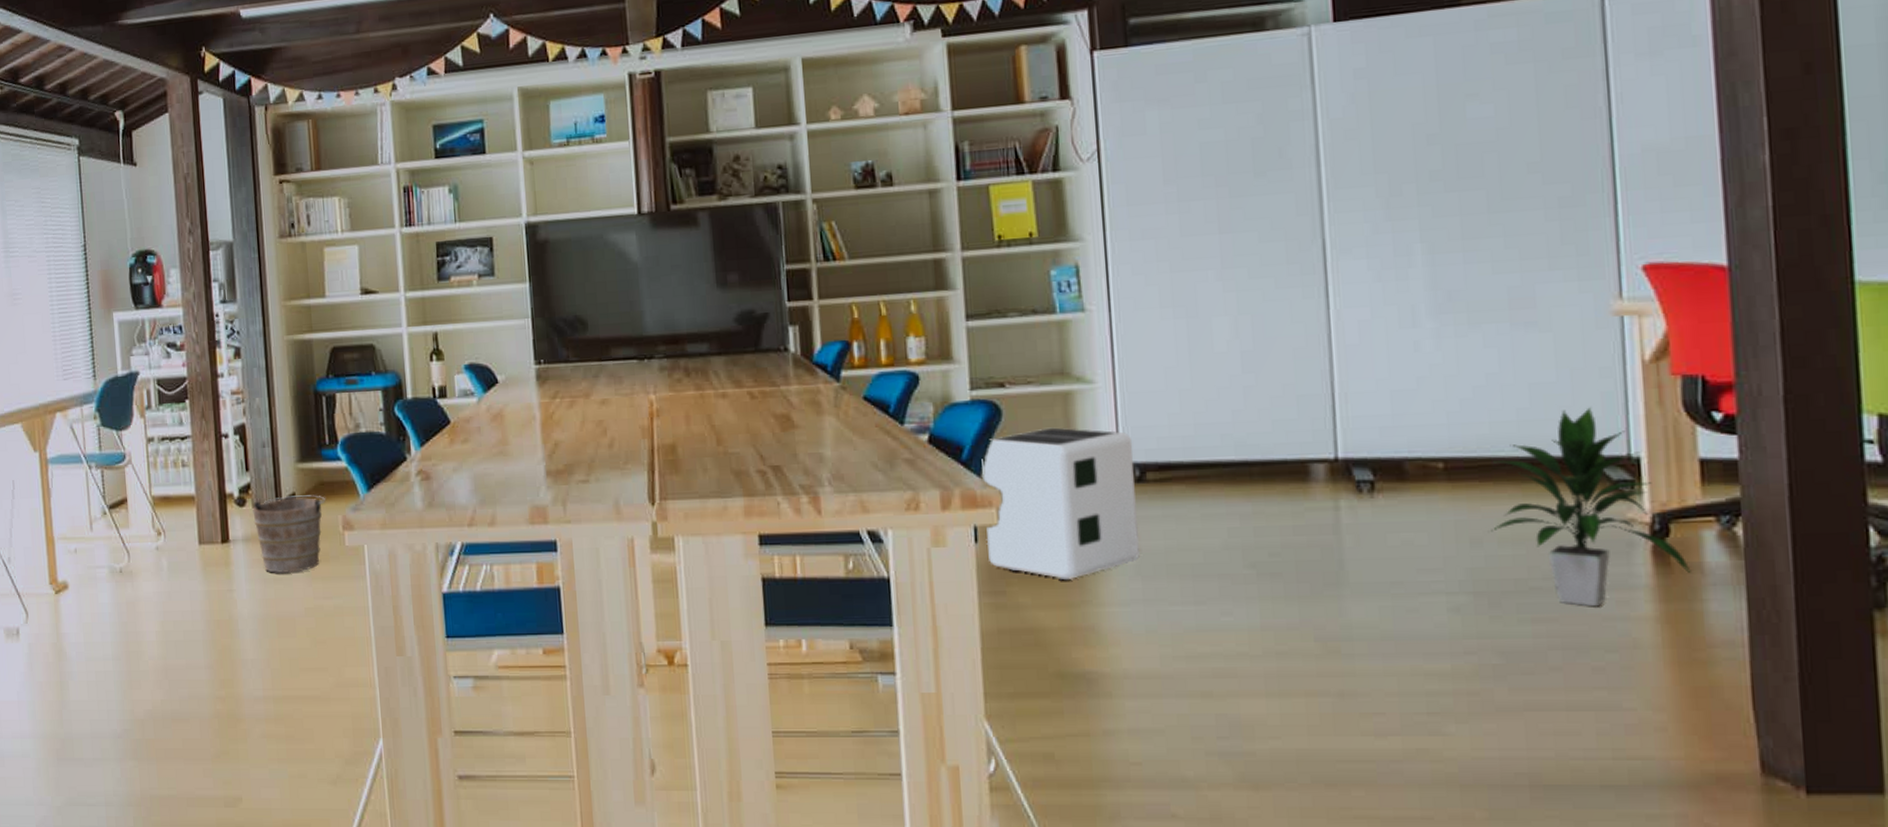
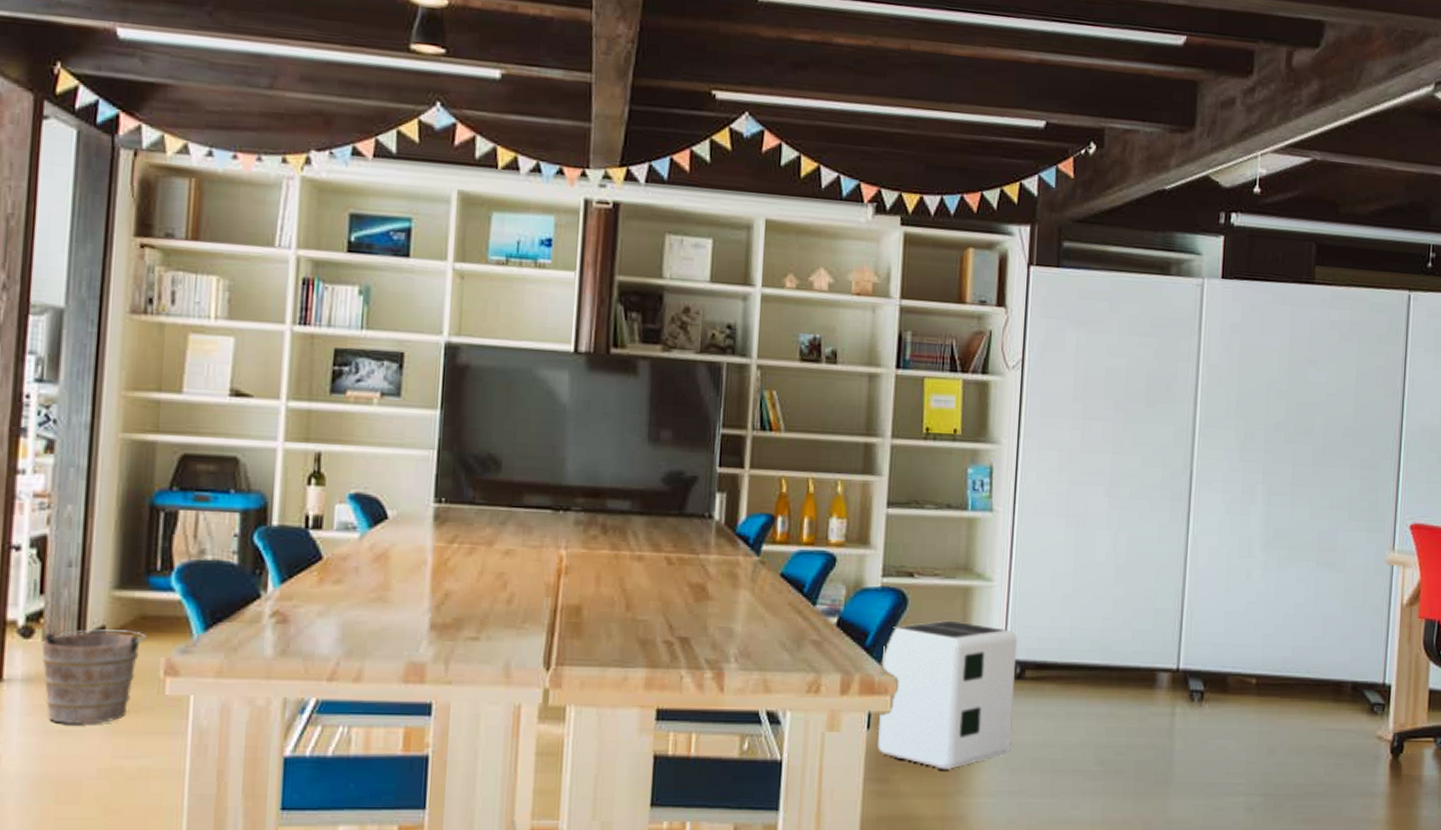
indoor plant: present [1491,407,1692,607] -> none [1283,640,1414,810]

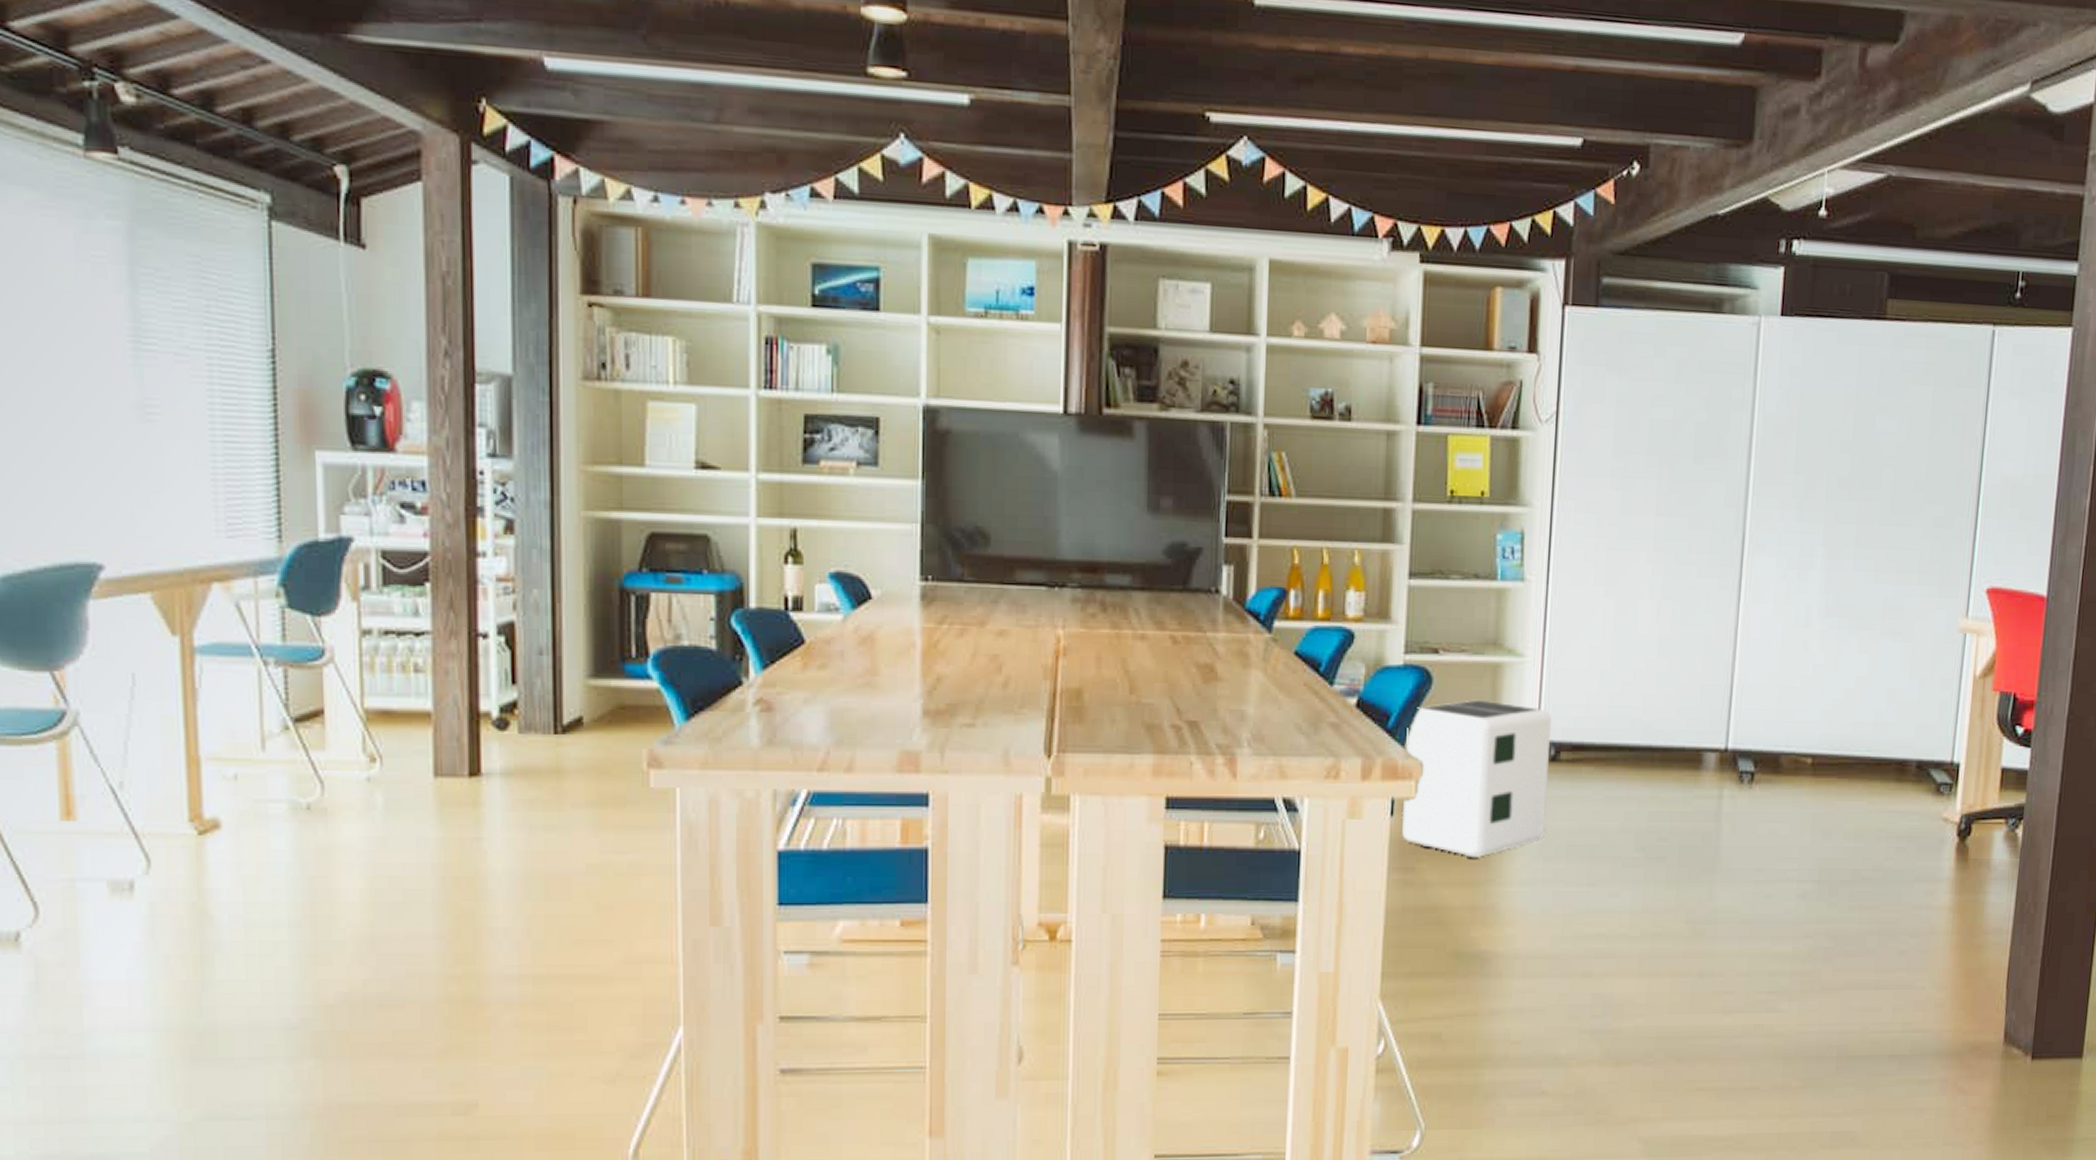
bucket: present [41,629,146,725] -> none [518,720,626,820]

